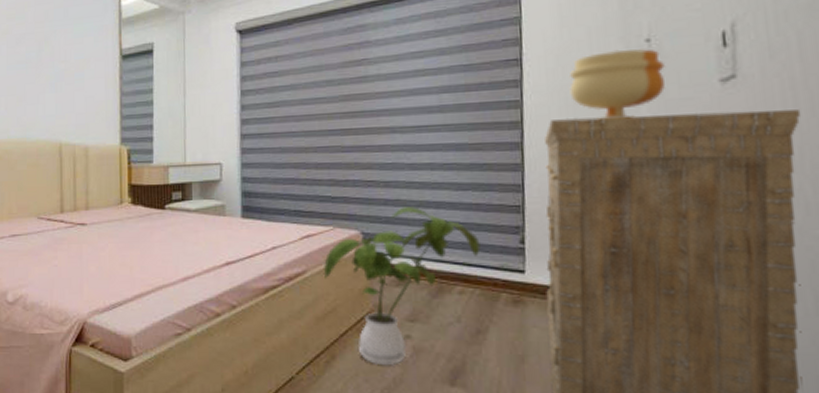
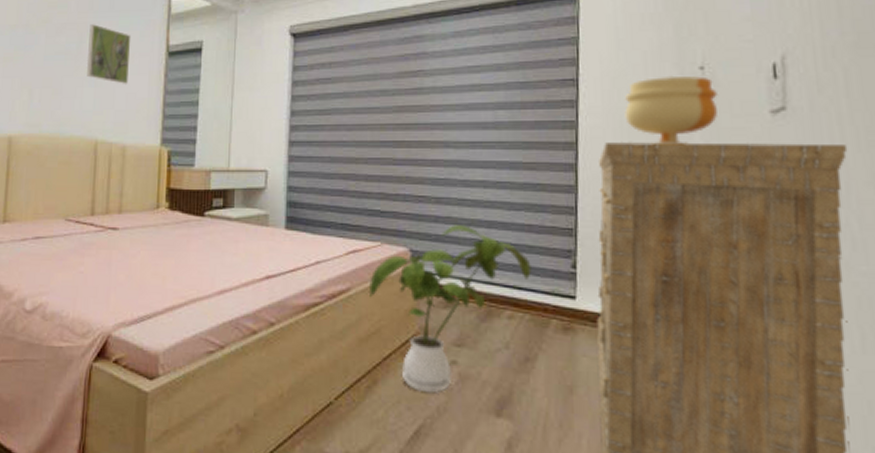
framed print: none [46,33,86,90] -> present [86,24,131,85]

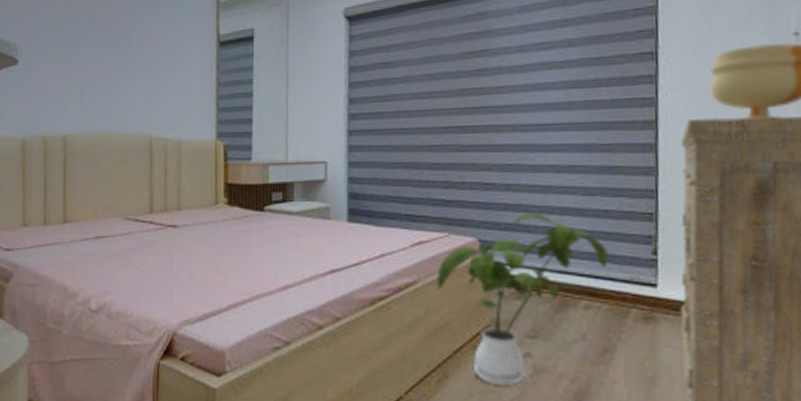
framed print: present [86,24,131,85] -> none [136,16,181,79]

